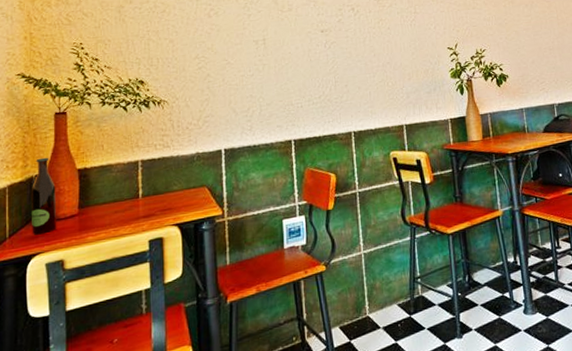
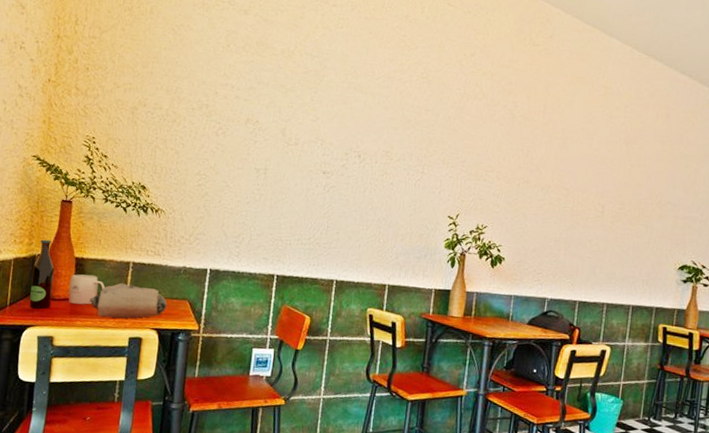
mug: none [75,183,114,219] -> present [68,274,105,305]
bag: none [98,182,185,226] -> present [88,282,167,319]

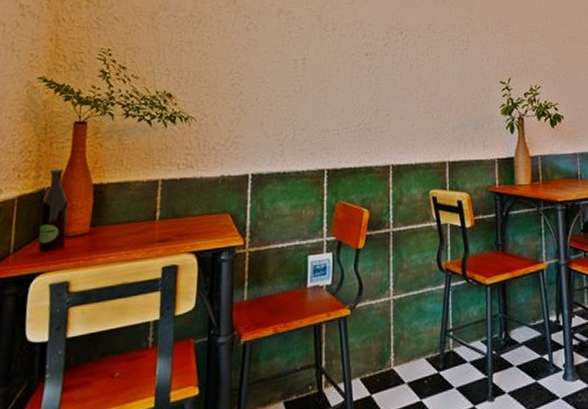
mug: present [68,274,105,305] -> none [86,201,130,238]
bag: present [88,282,167,319] -> none [111,203,205,249]

